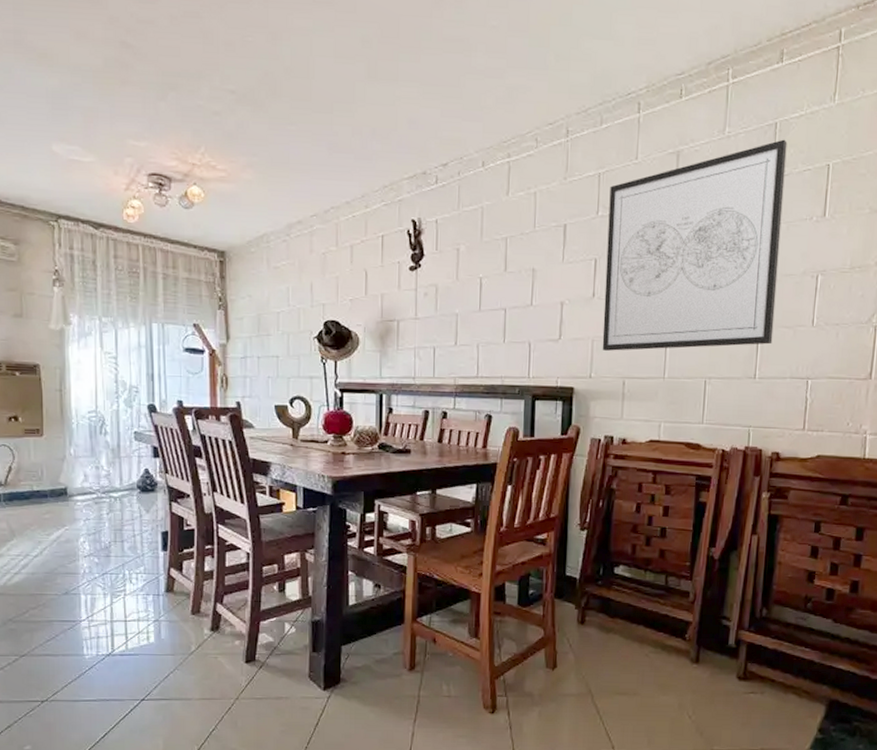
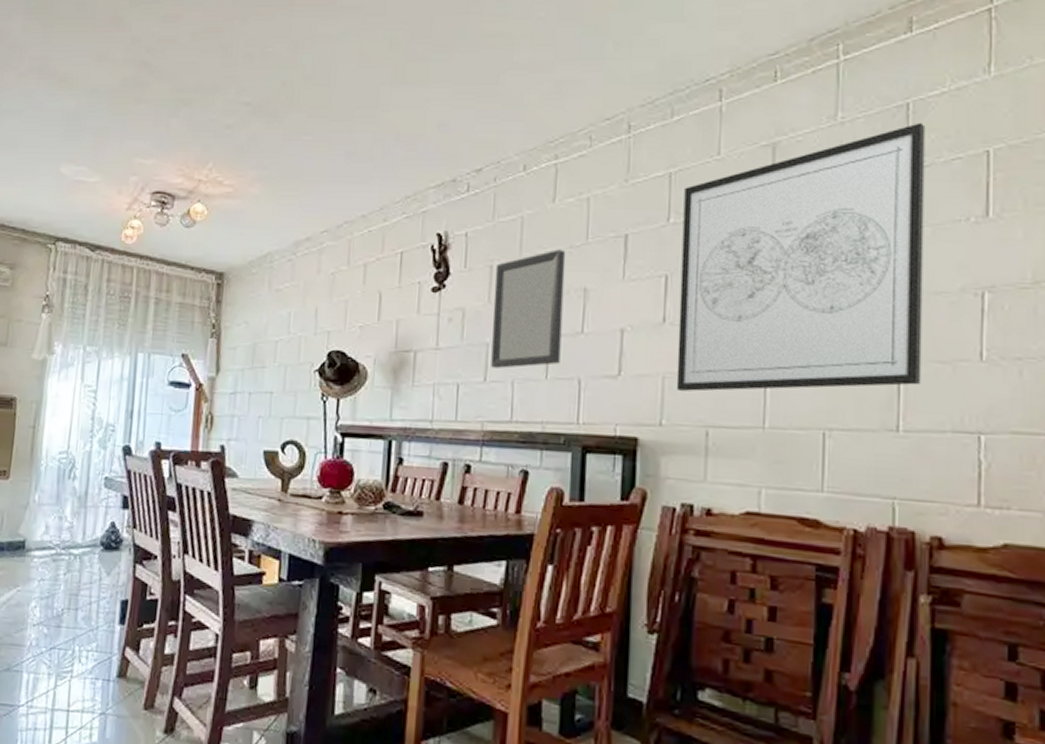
home mirror: none [460,236,518,334] -> present [491,249,566,368]

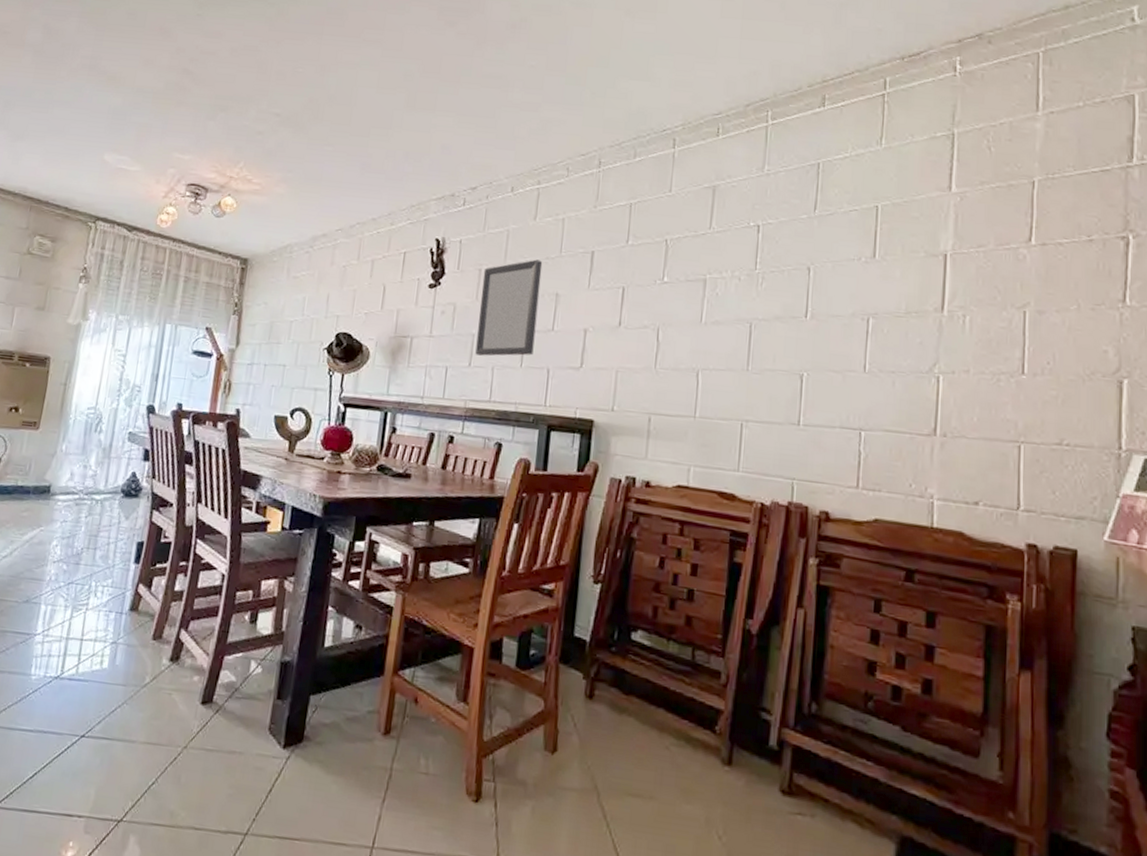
wall art: present [676,122,926,392] -> none [626,179,831,389]

